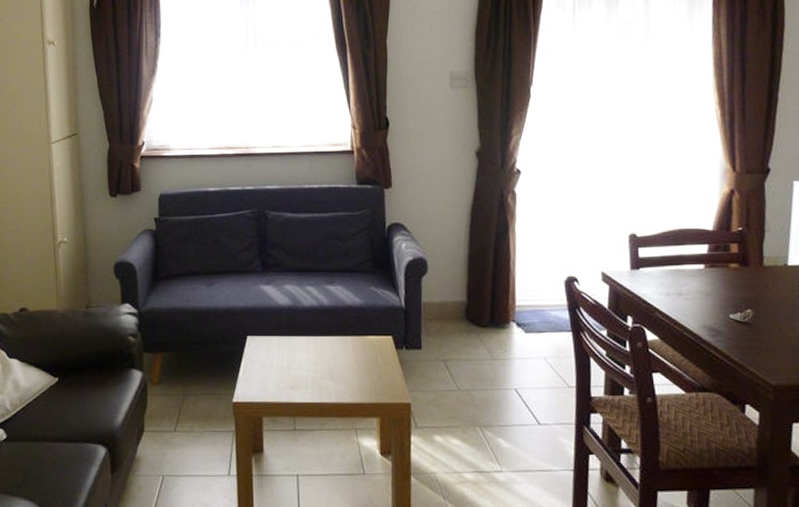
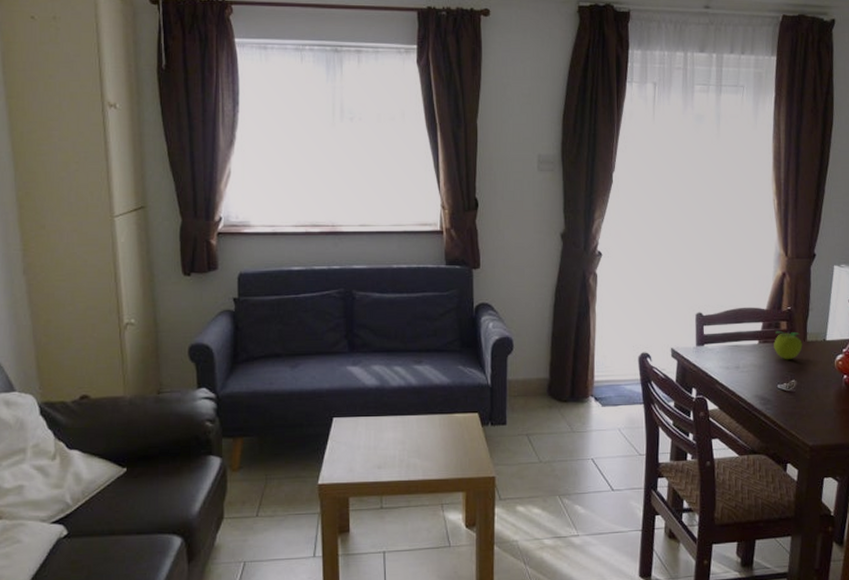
fruit: none [723,255,759,287] -> present [774,331,803,360]

